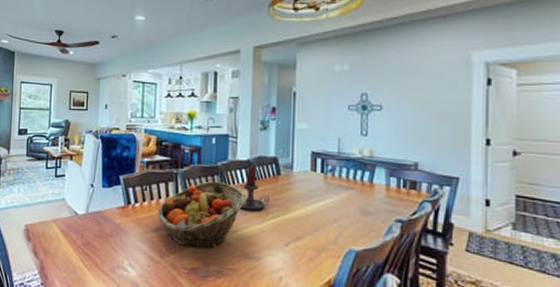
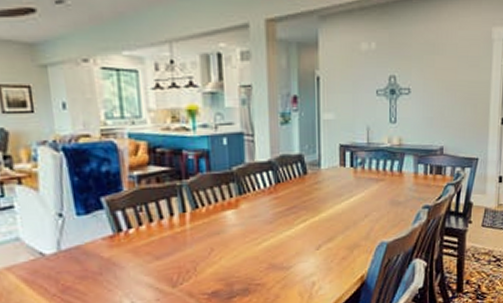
fruit basket: present [157,181,247,249] -> none [160,189,271,270]
candle holder: present [241,166,270,211] -> none [265,168,297,218]

